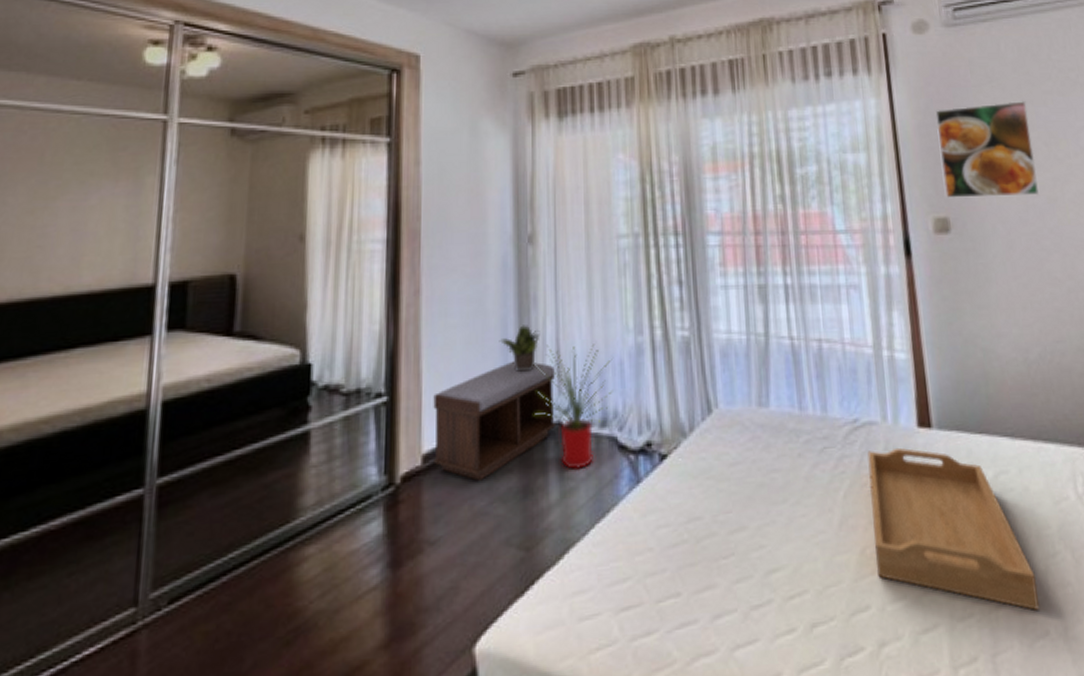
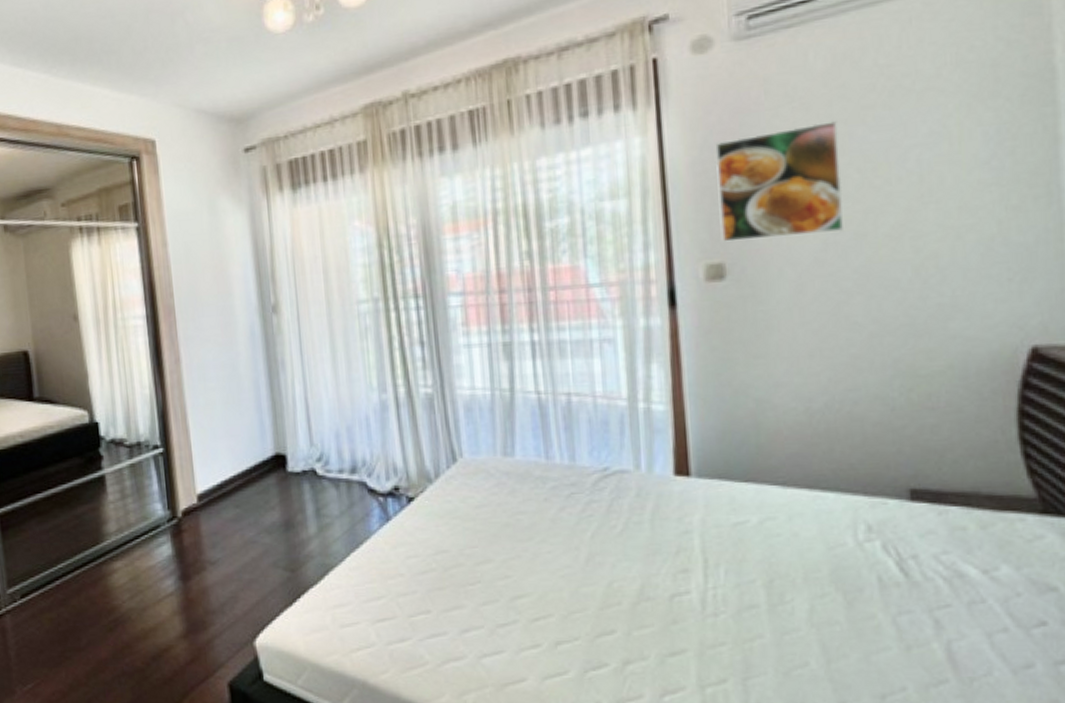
bench: present [433,360,557,481] -> none [201,417,311,516]
potted plant: present [499,325,540,372] -> none [253,386,290,427]
house plant: present [533,344,613,470] -> none [285,401,361,509]
serving tray: present [867,447,1039,610] -> none [618,494,800,644]

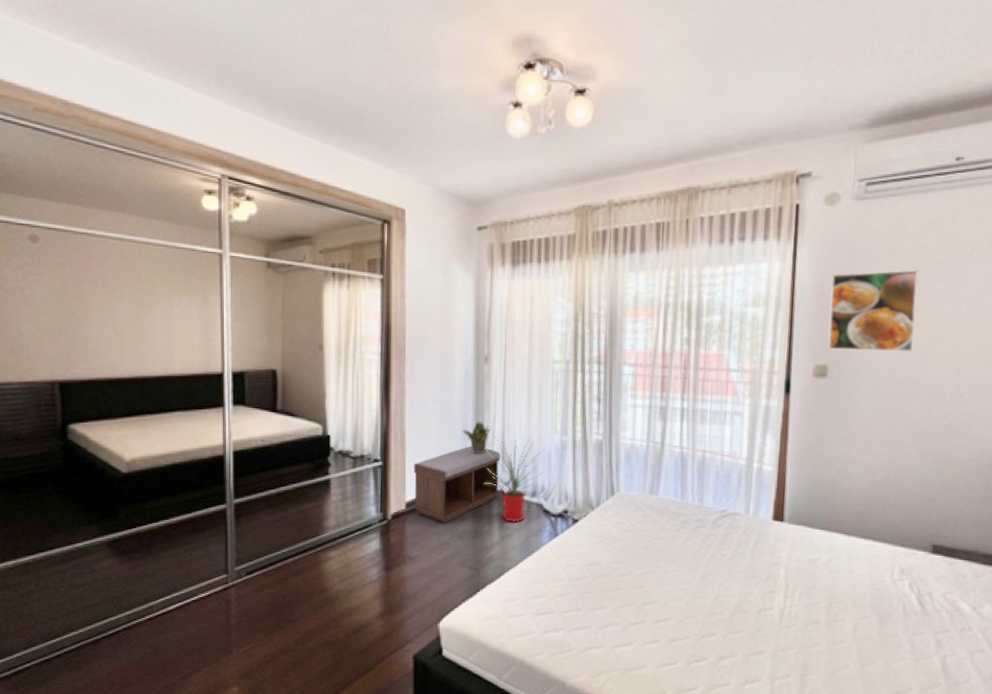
bench: none [201,417,311,516] -> present [413,445,500,523]
potted plant: none [253,386,290,427] -> present [461,421,491,454]
house plant: none [285,401,361,509] -> present [483,436,543,523]

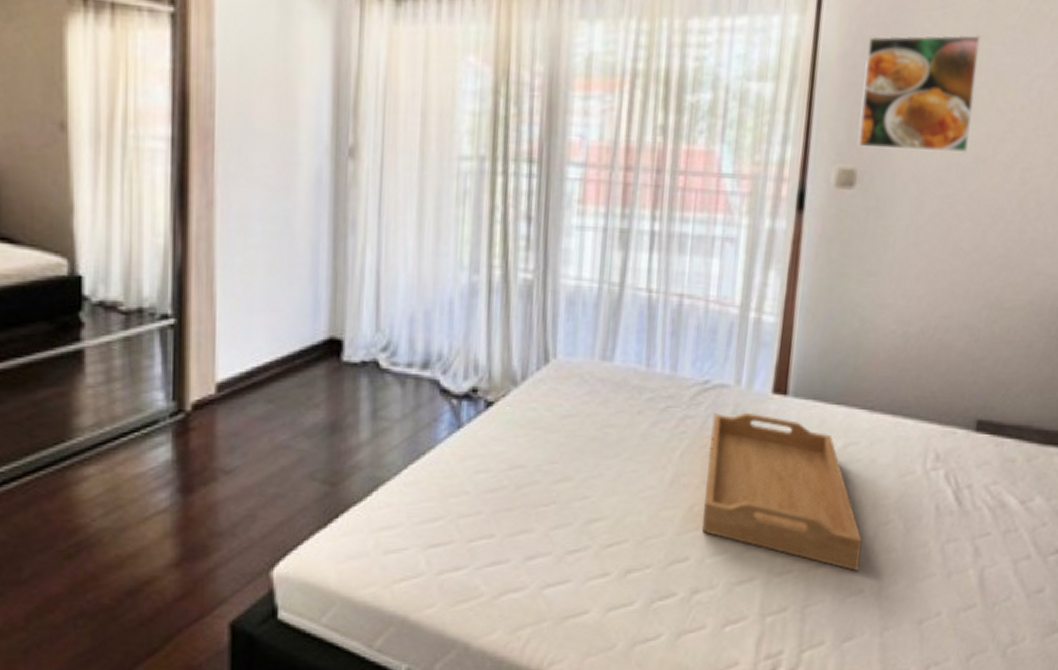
bench: present [413,445,500,523] -> none [229,290,373,414]
potted plant: present [461,421,491,454] -> none [308,252,359,303]
house plant: present [483,436,543,523] -> none [345,276,441,410]
serving tray: none [725,532,847,651] -> present [702,412,862,571]

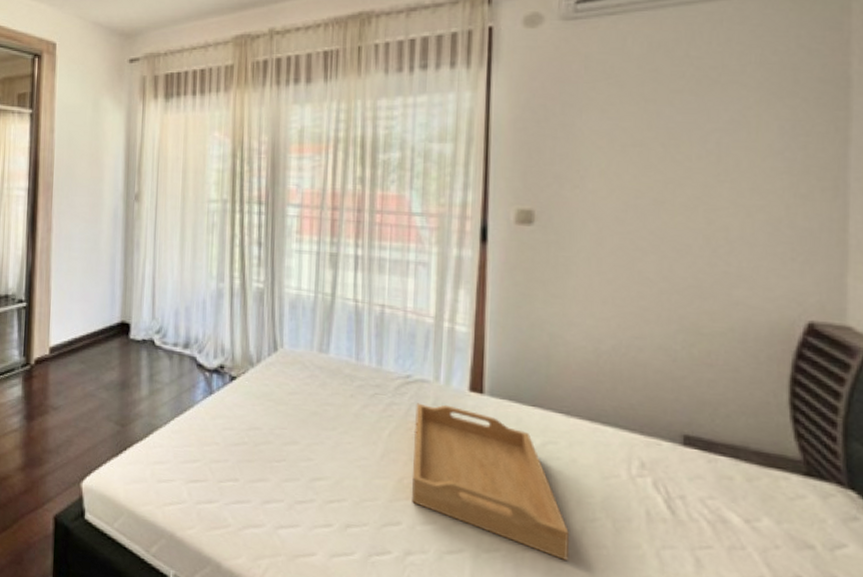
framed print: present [857,34,981,153] -> none [533,99,647,197]

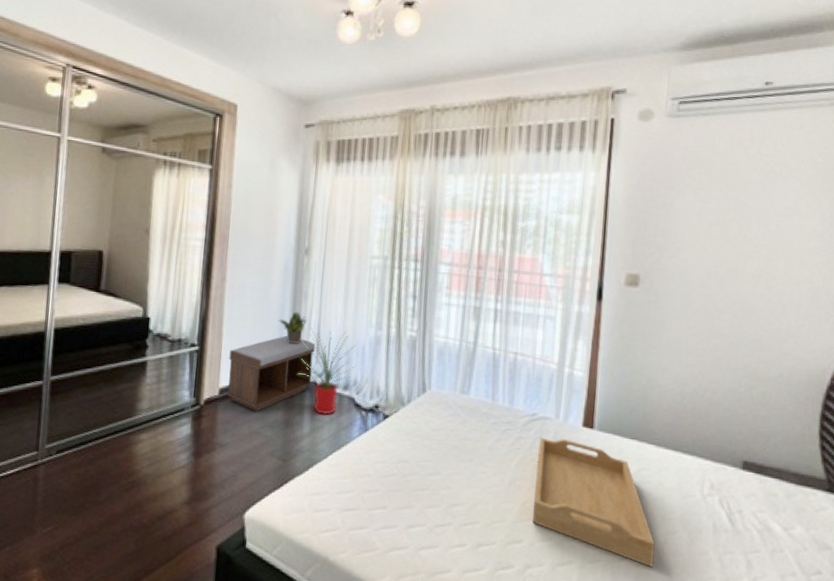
bench: none [58,289,150,372] -> present [227,335,315,412]
potted plant: none [108,263,141,298] -> present [277,312,308,344]
house plant: none [132,280,197,376] -> present [297,328,357,415]

